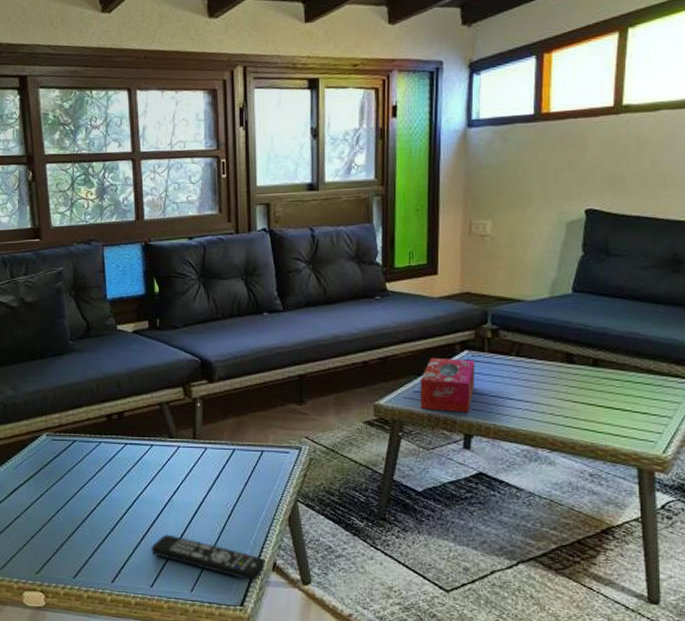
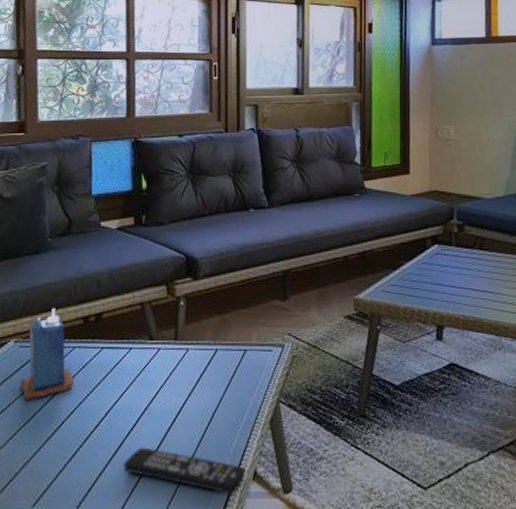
candle: none [54,405,102,487] -> present [20,307,74,400]
tissue box: present [420,358,475,413] -> none [395,252,445,305]

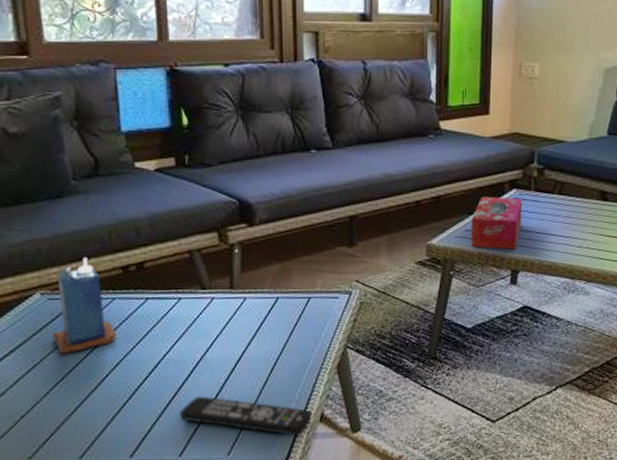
tissue box: none [395,252,445,305] -> present [471,197,522,250]

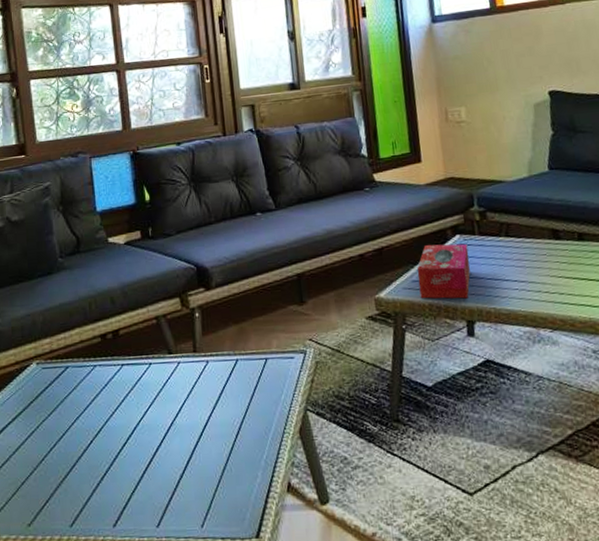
candle: present [52,256,117,354] -> none [46,327,99,421]
remote control: present [179,396,313,436] -> none [155,463,280,508]

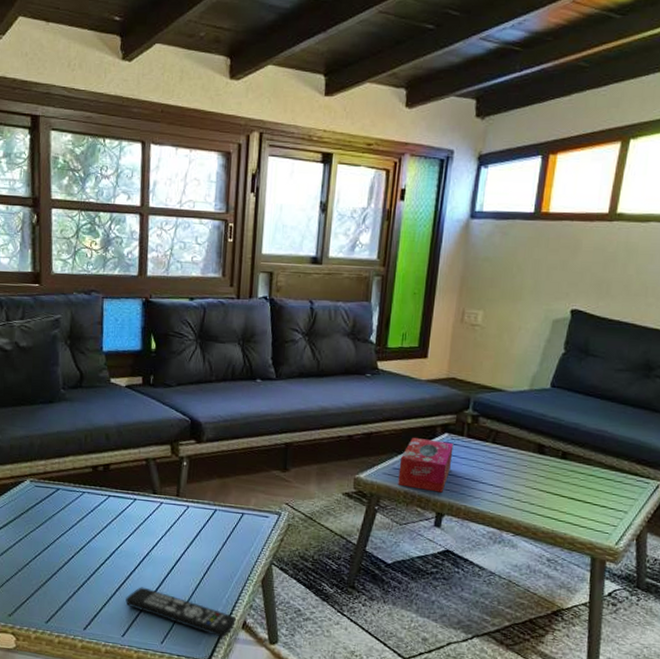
remote control: none [155,463,280,508] -> present [125,587,237,638]

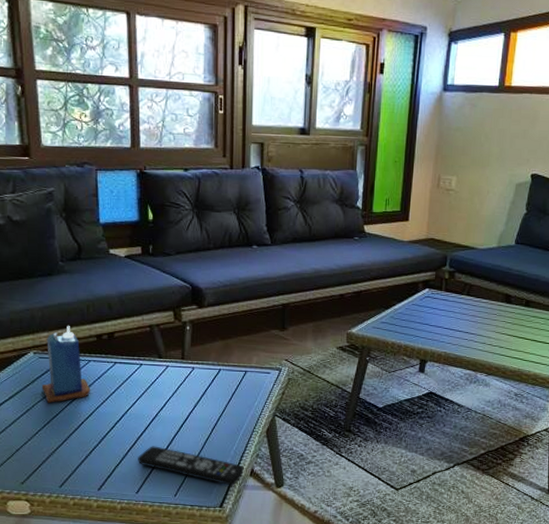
candle: none [35,454,83,534] -> present [41,325,91,403]
tissue box: present [398,438,454,493] -> none [386,294,434,342]

